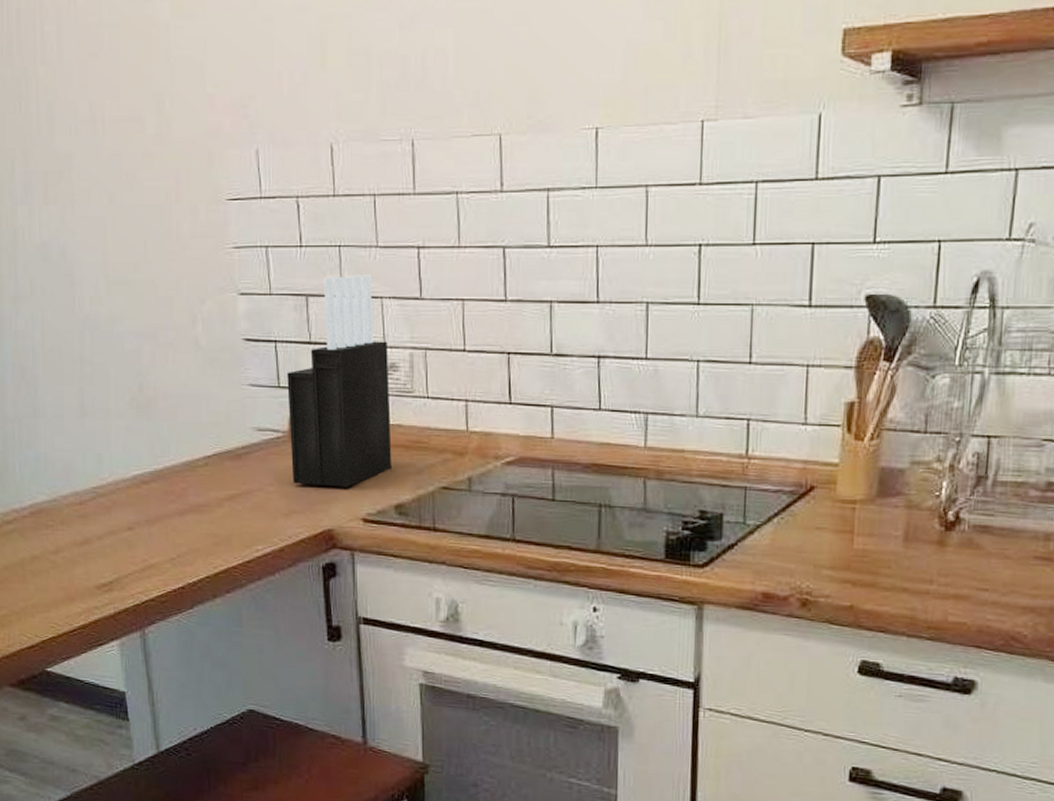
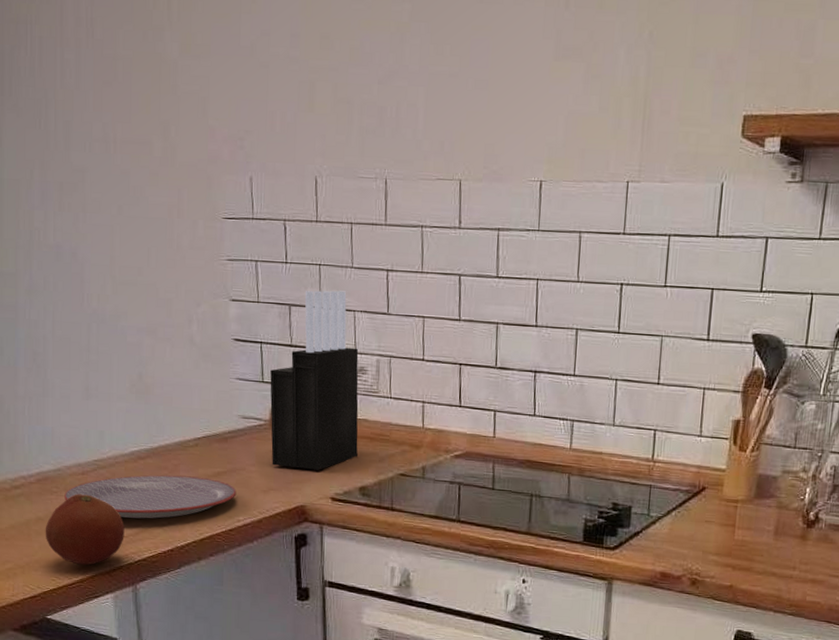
fruit: none [41,527,129,609] -> present [45,494,125,566]
plate: none [61,500,254,553] -> present [64,474,237,519]

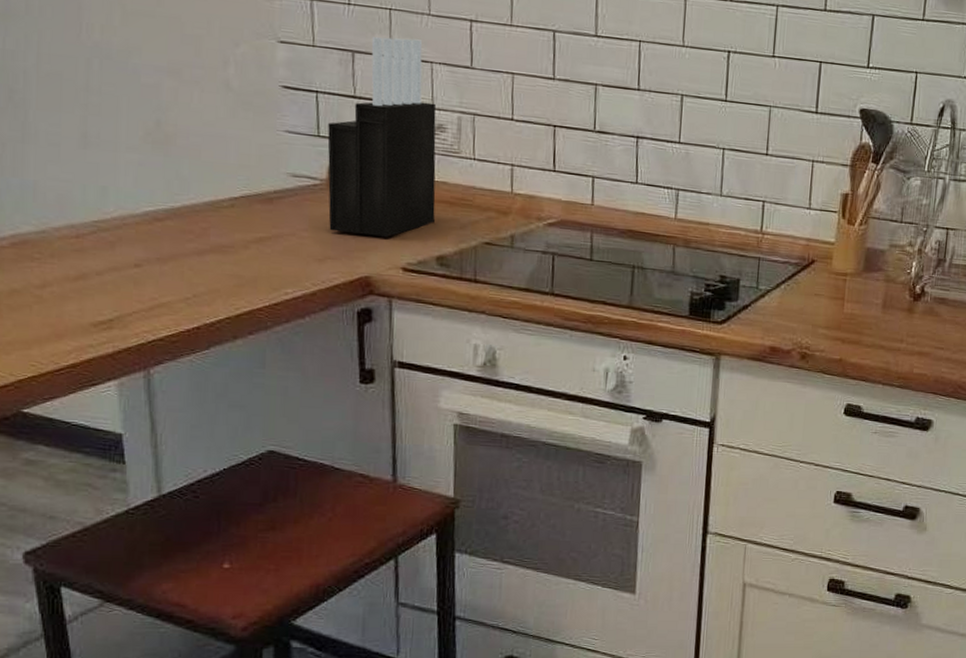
fruit: present [45,494,125,566] -> none [21,261,134,347]
plate: present [64,474,237,519] -> none [50,239,284,291]

